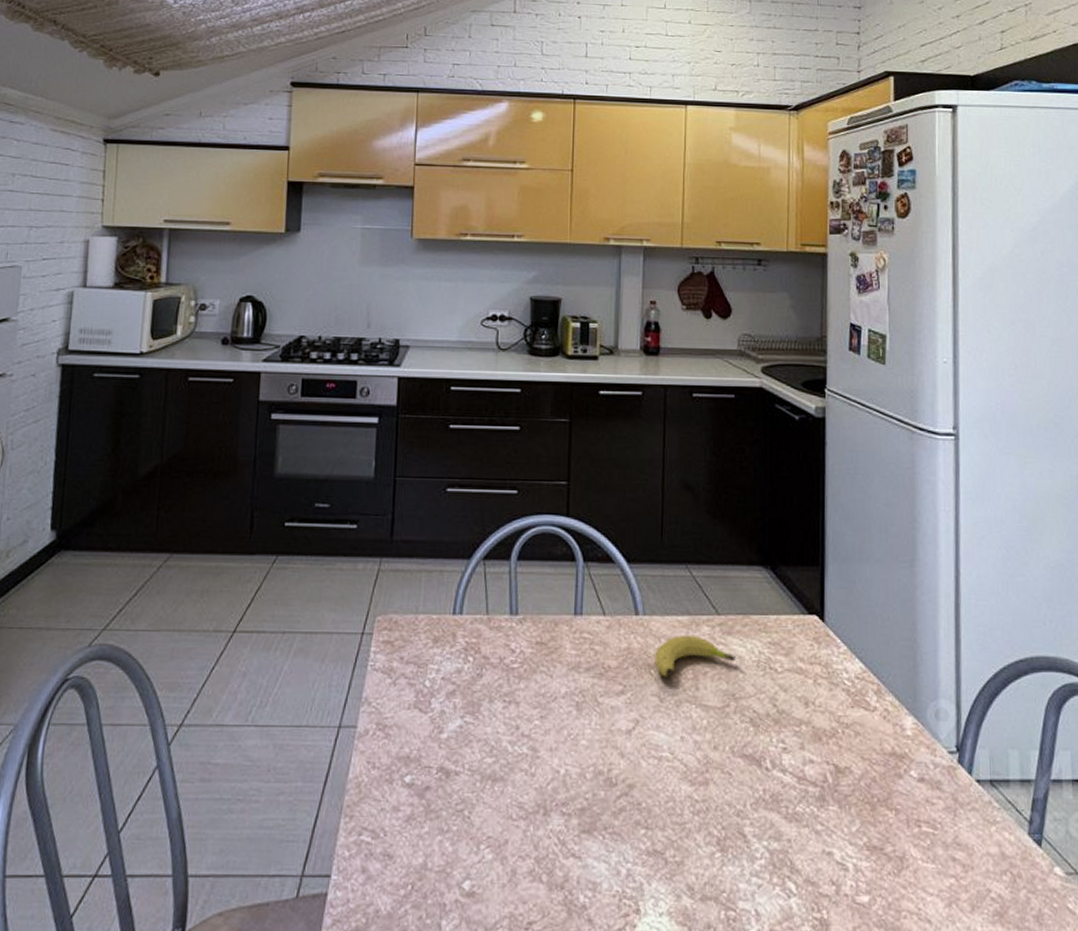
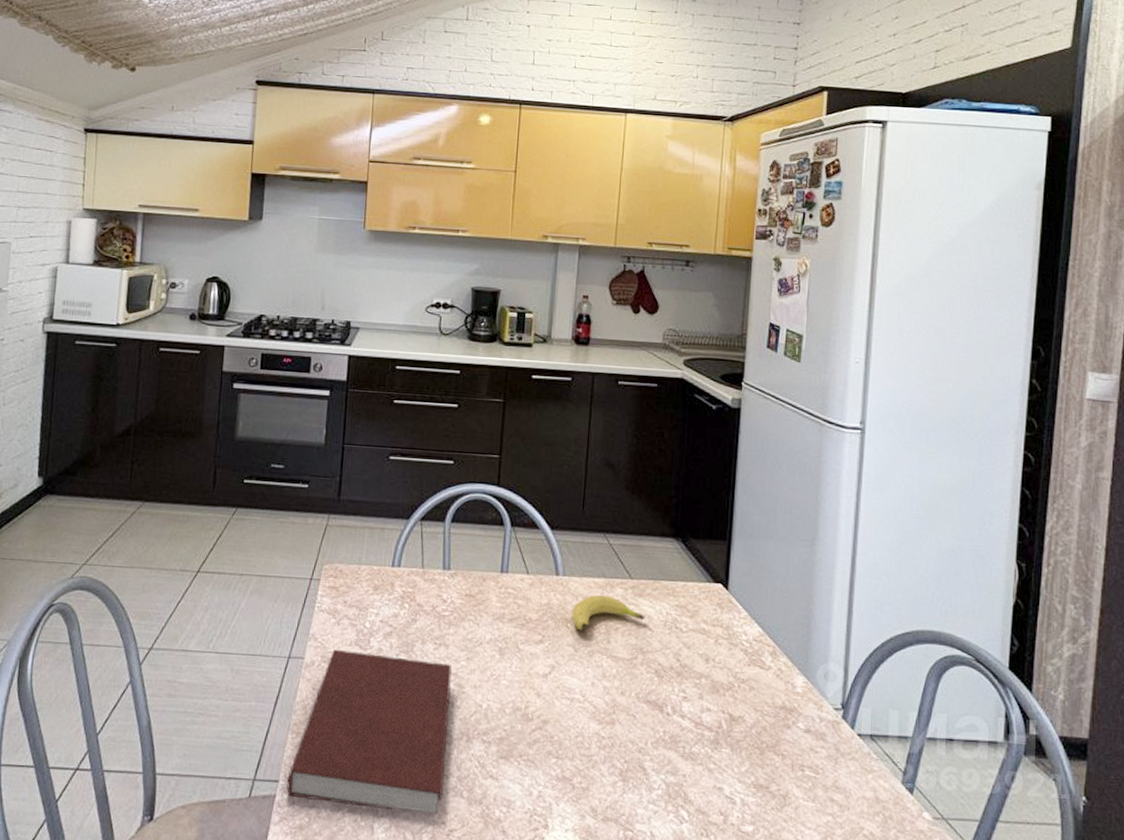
notebook: none [340,713,524,904] -> present [286,649,452,814]

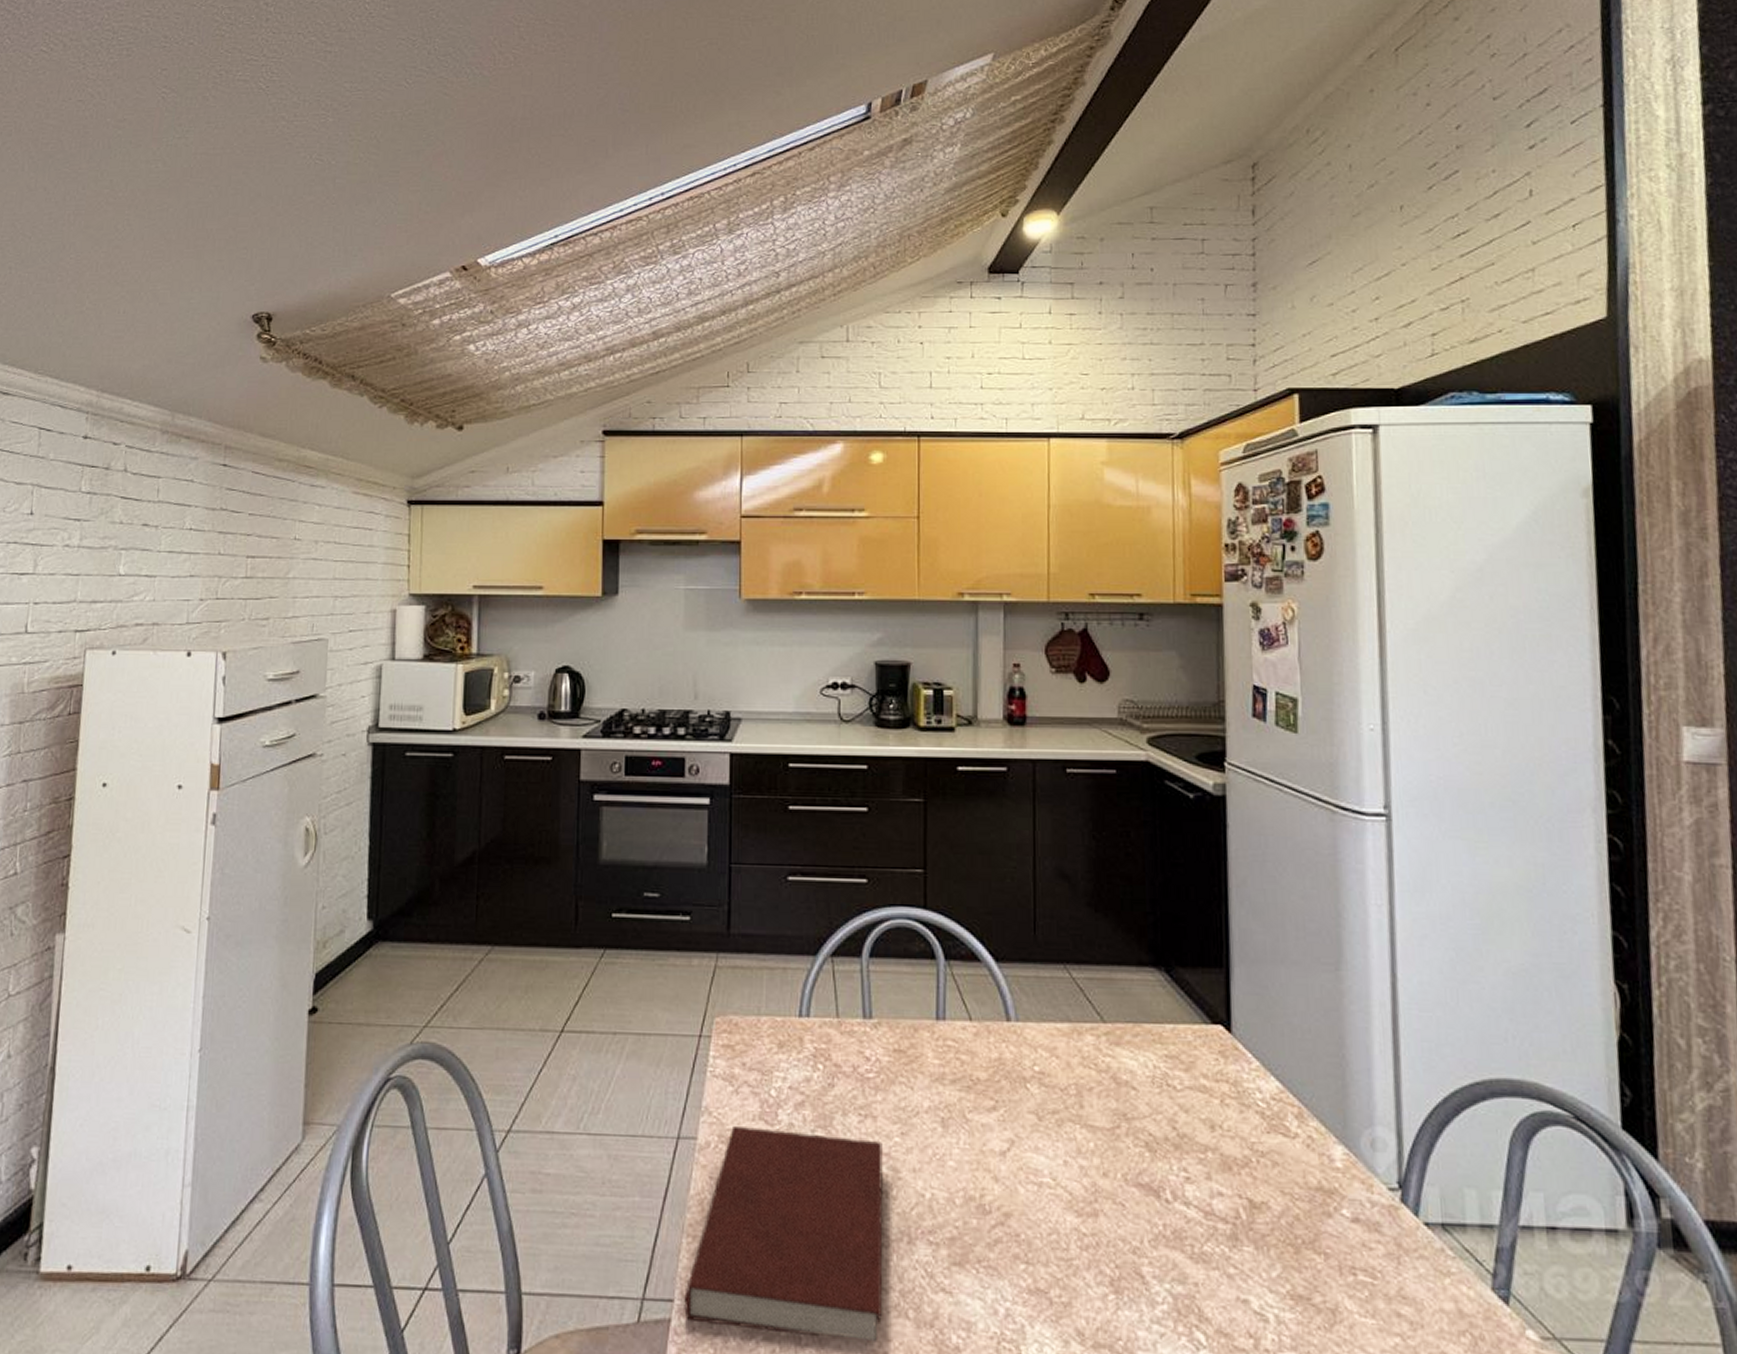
fruit: present [571,594,645,631] -> none [1031,1044,1126,1093]

